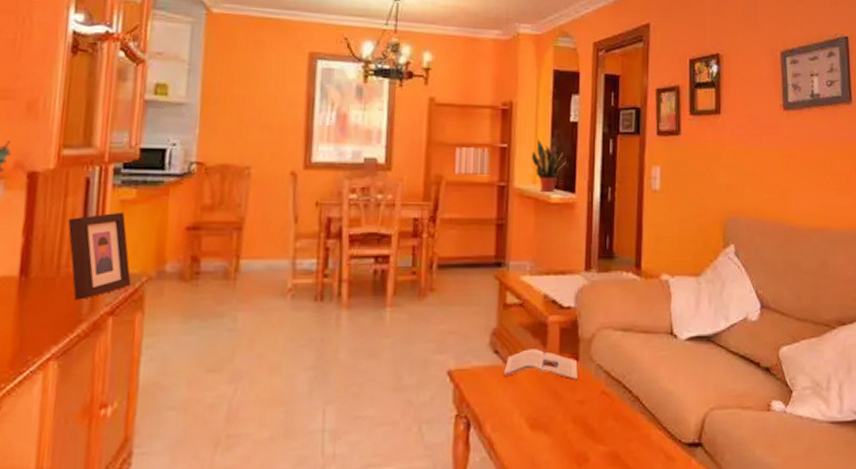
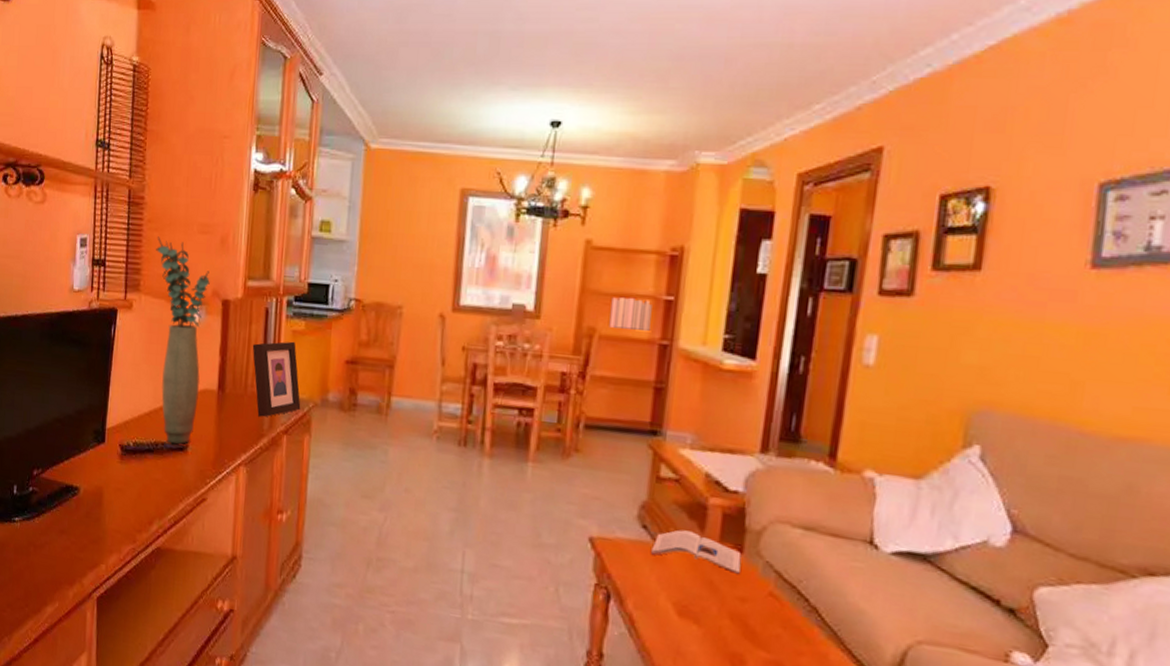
potted plant: present [532,139,567,192] -> none [703,292,748,357]

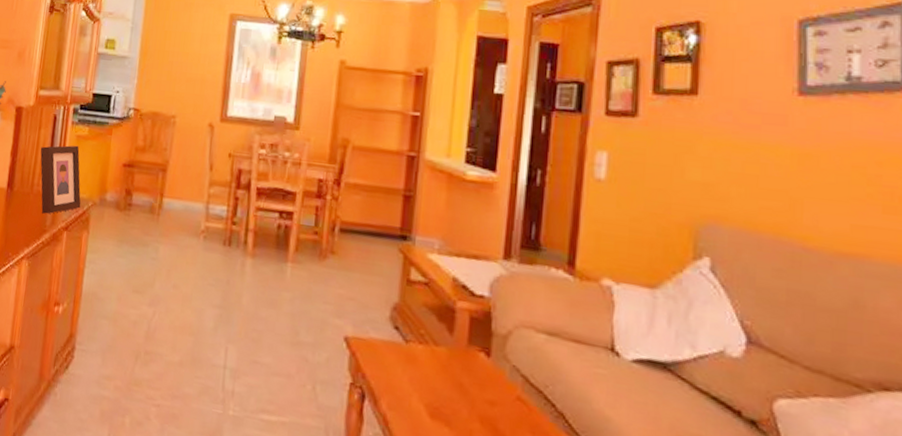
books: present [609,297,652,332] -> none [361,112,400,144]
magazine: present [651,529,742,574] -> none [403,331,489,377]

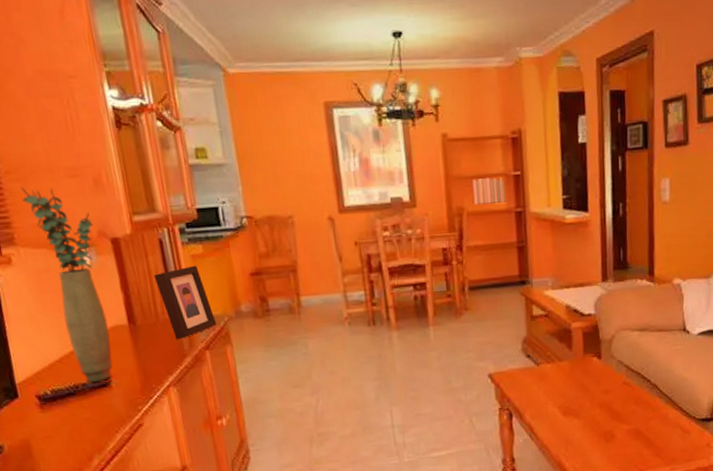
books: none [361,112,400,144] -> present [472,177,506,205]

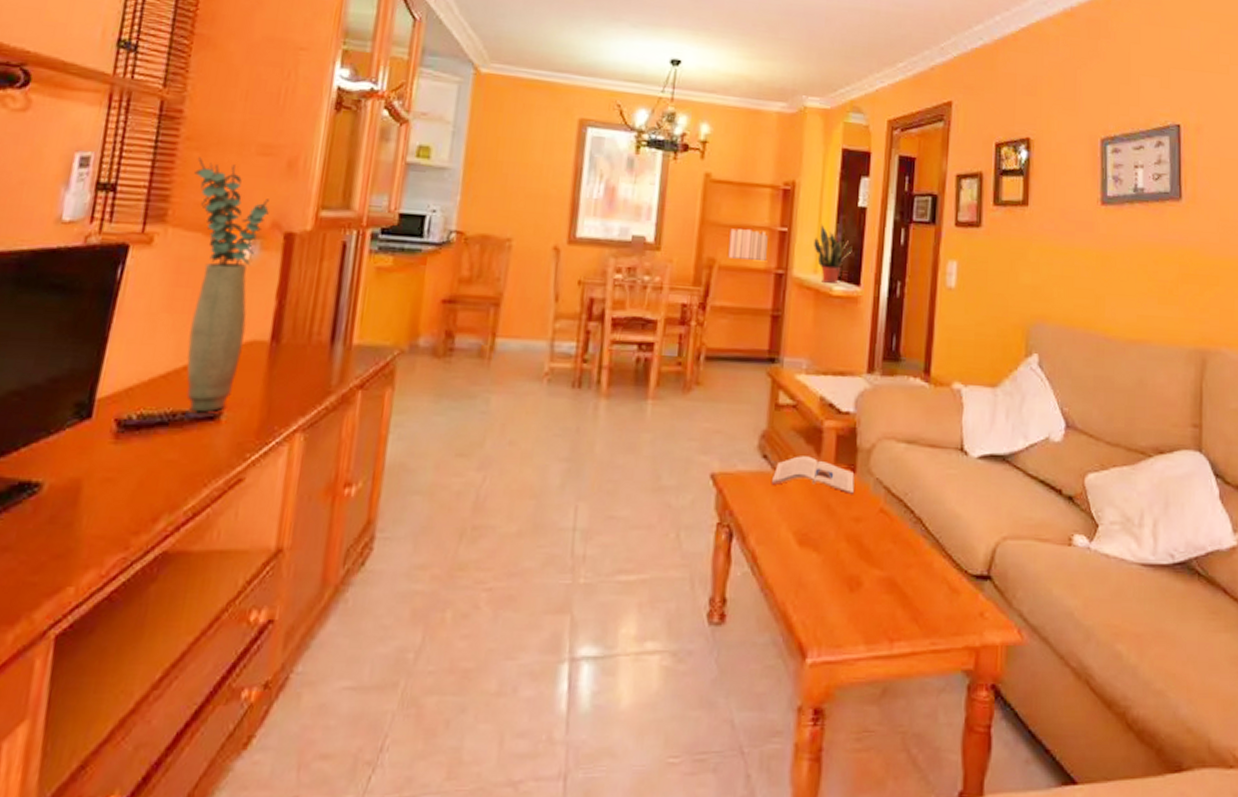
picture frame: present [153,265,217,340] -> none [322,279,383,371]
magazine: none [536,351,601,376] -> present [772,456,855,494]
potted plant: none [544,163,578,213] -> present [814,224,852,283]

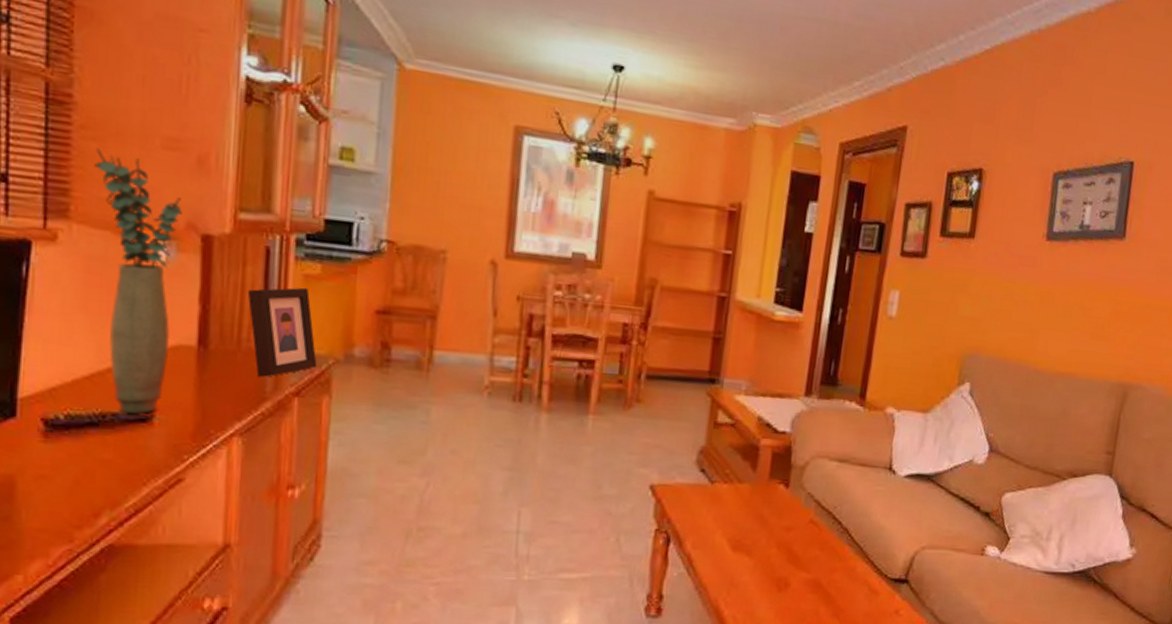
picture frame: none [322,279,383,371] -> present [247,287,317,377]
books: present [728,228,768,262] -> none [671,249,712,284]
magazine: present [772,456,855,494] -> none [709,470,788,506]
potted plant: present [814,224,852,283] -> none [758,248,797,308]

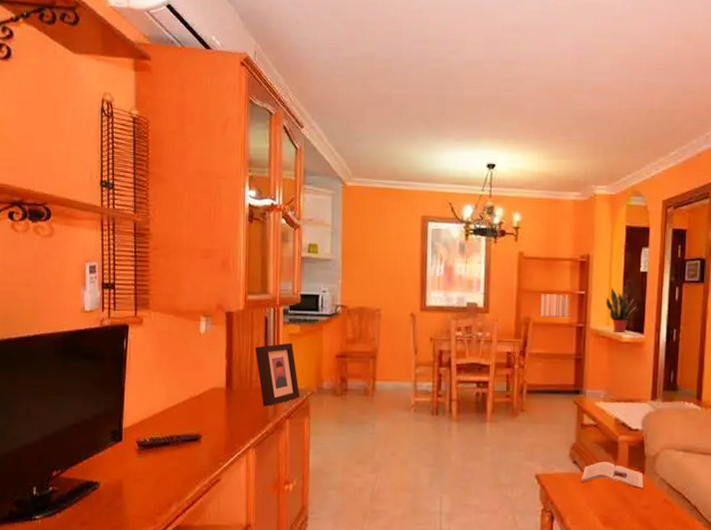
vase: present [94,148,182,415] -> none [162,262,214,436]
books: none [671,249,712,284] -> present [540,293,570,318]
magazine: none [709,470,788,506] -> present [581,461,644,489]
potted plant: none [758,248,797,308] -> present [606,287,637,332]

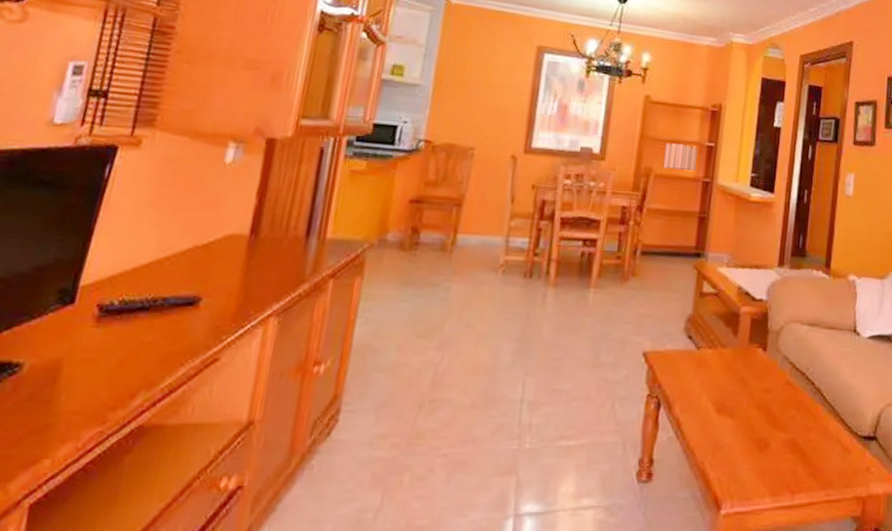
picture frame: present [255,342,300,407] -> none [299,181,354,262]
magazine: present [581,461,644,489] -> none [695,336,766,369]
potted plant: present [606,287,637,332] -> none [736,140,768,191]

